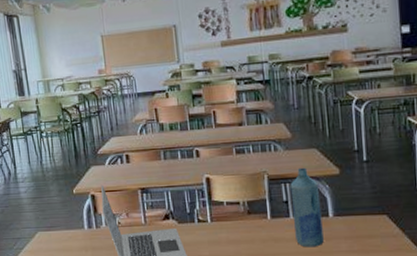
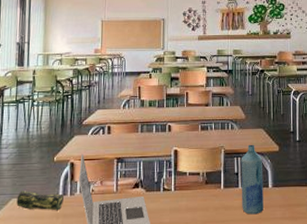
pencil case: none [42,224,90,244] -> present [16,191,64,211]

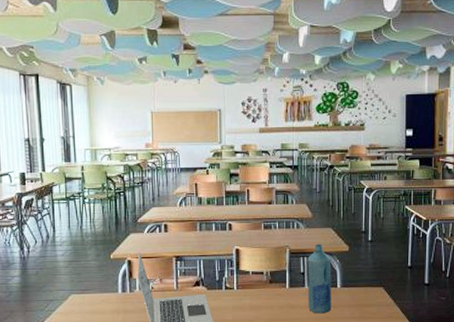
pencil case: present [16,191,64,211] -> none [76,287,123,307]

